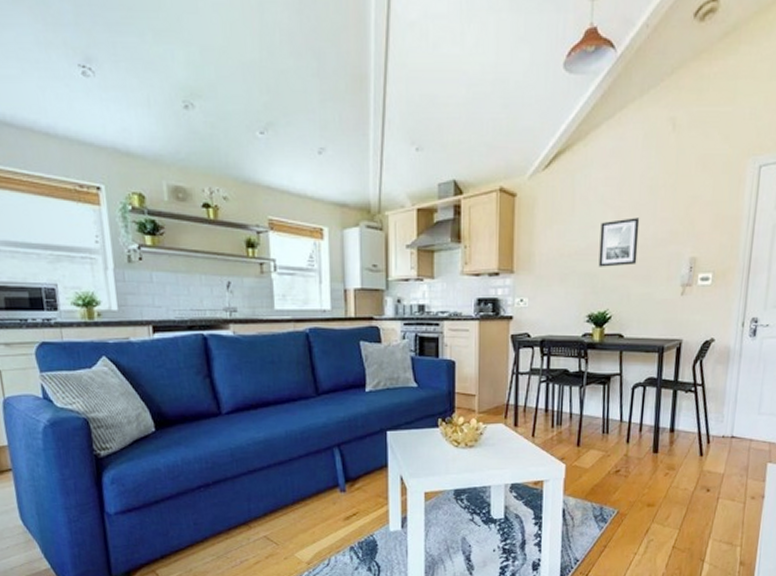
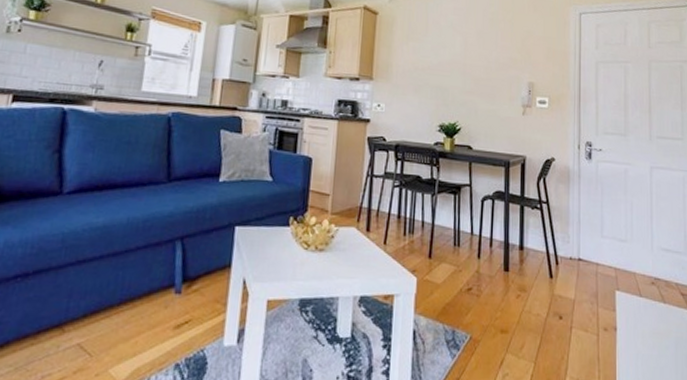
wall art: present [598,218,640,267] -> none [449,43,484,84]

